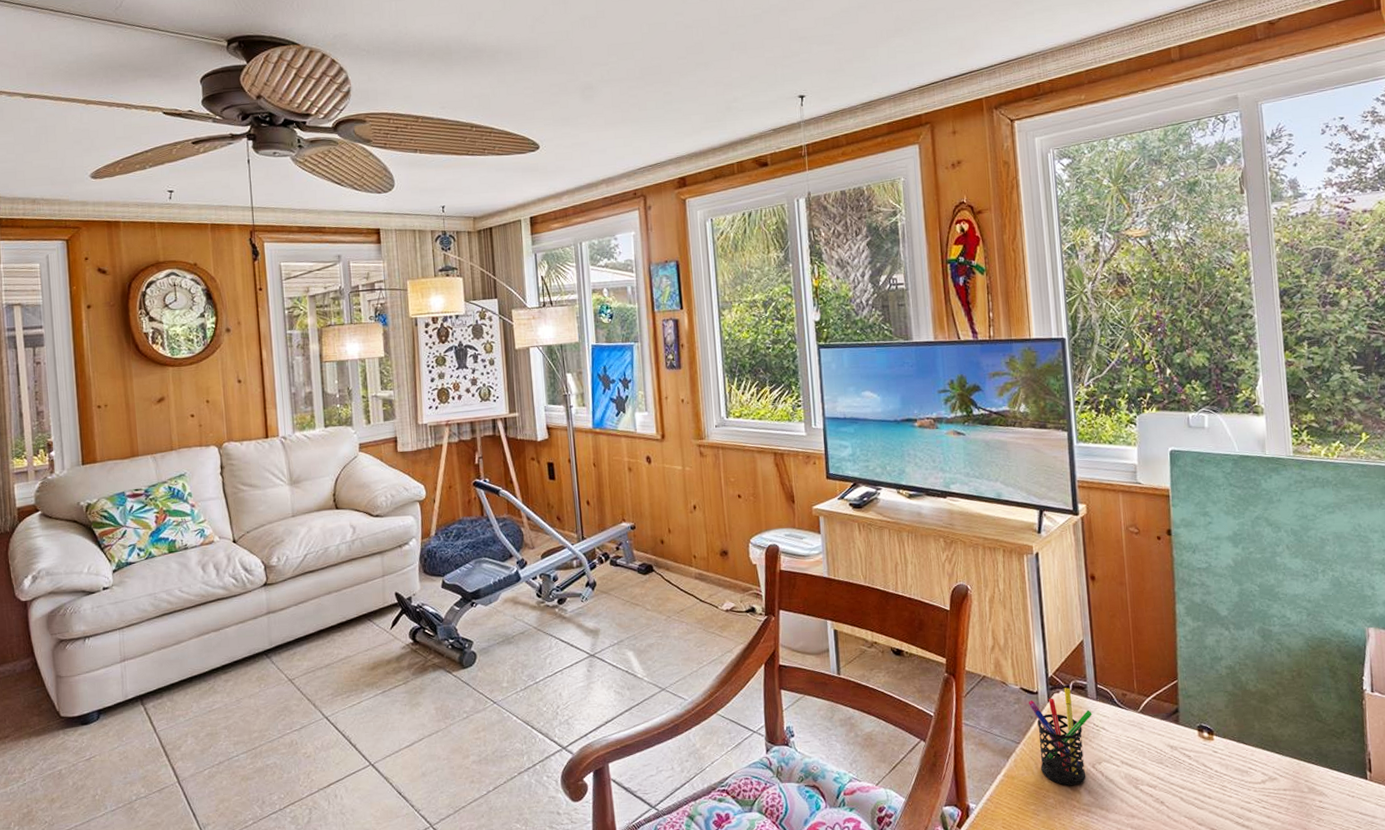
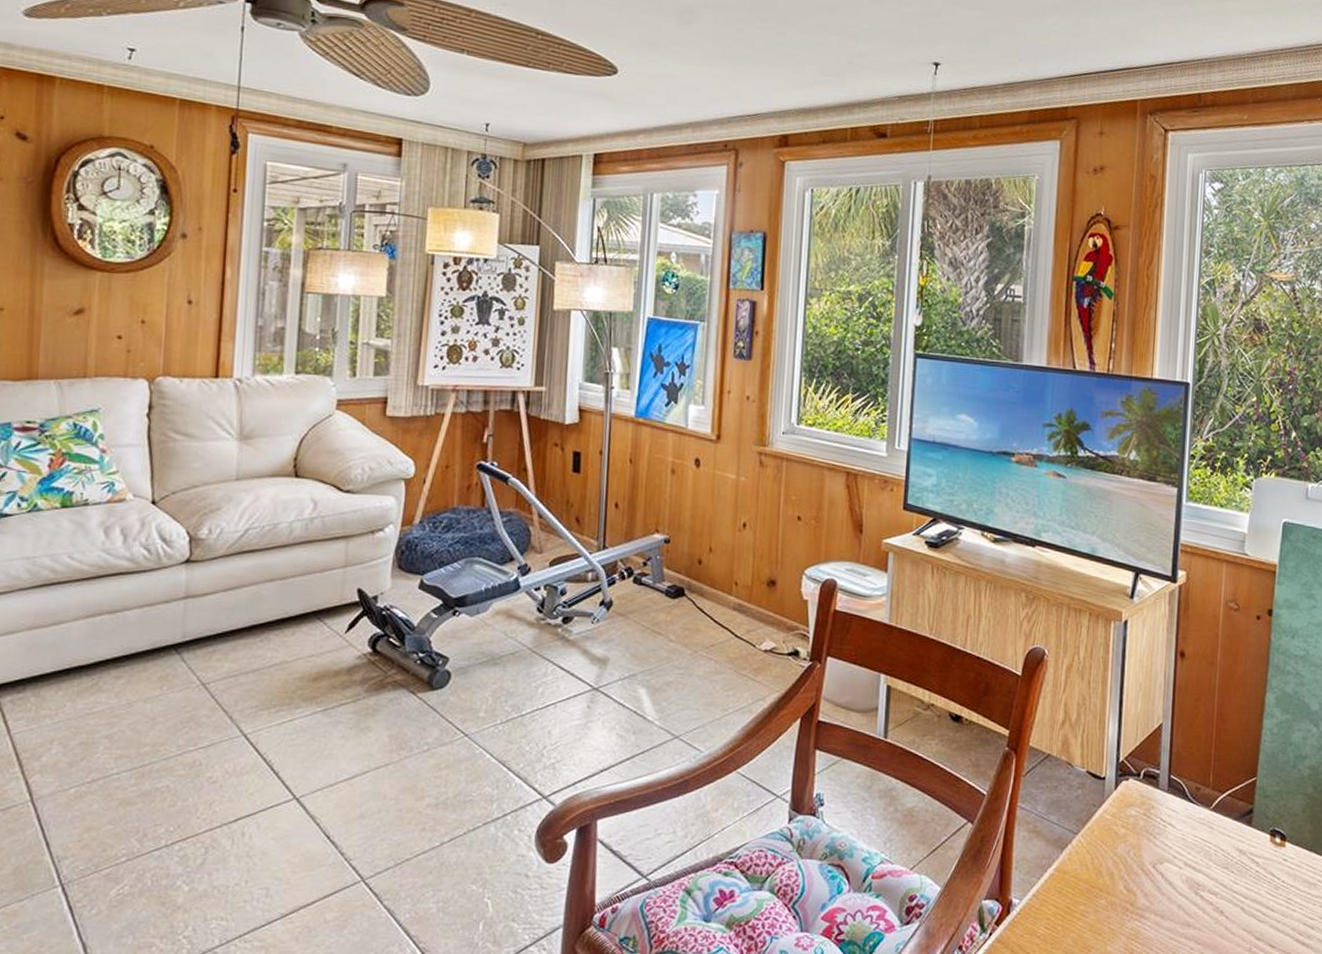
pen holder: present [1028,688,1092,785] -> none [1093,775,1161,885]

